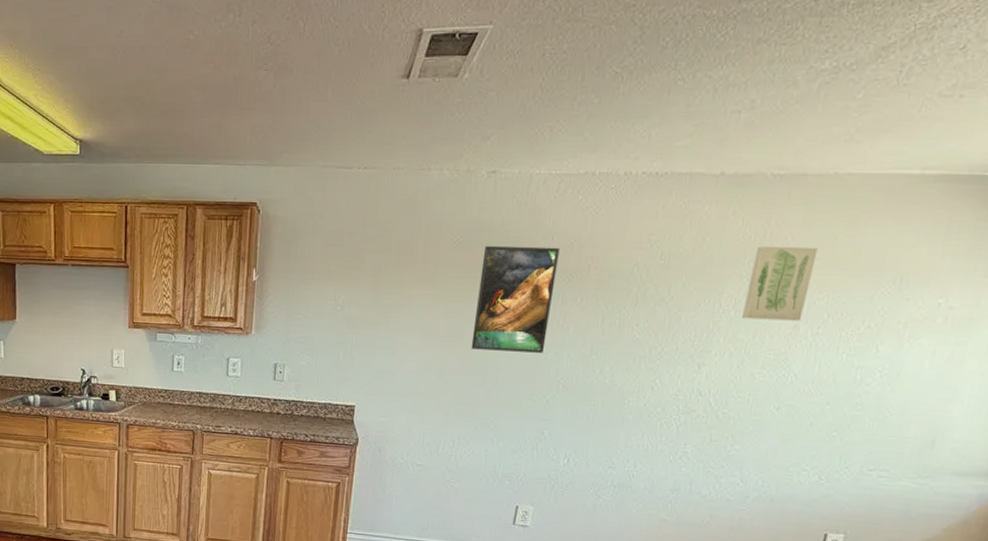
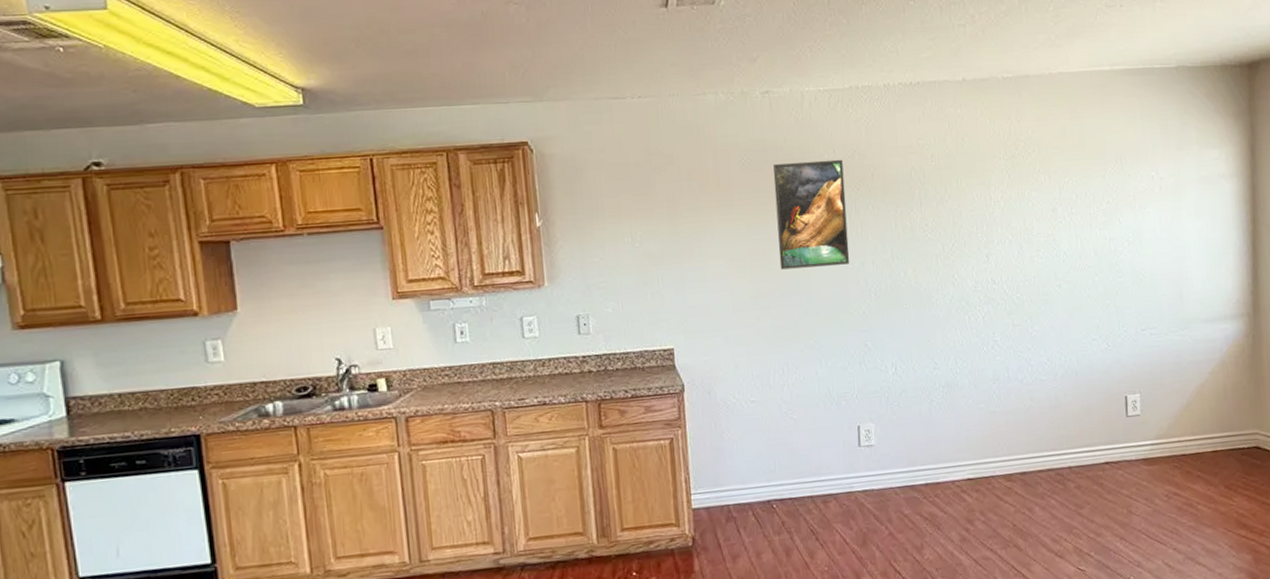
wall art: present [742,245,818,321] -> none [1006,138,1057,208]

